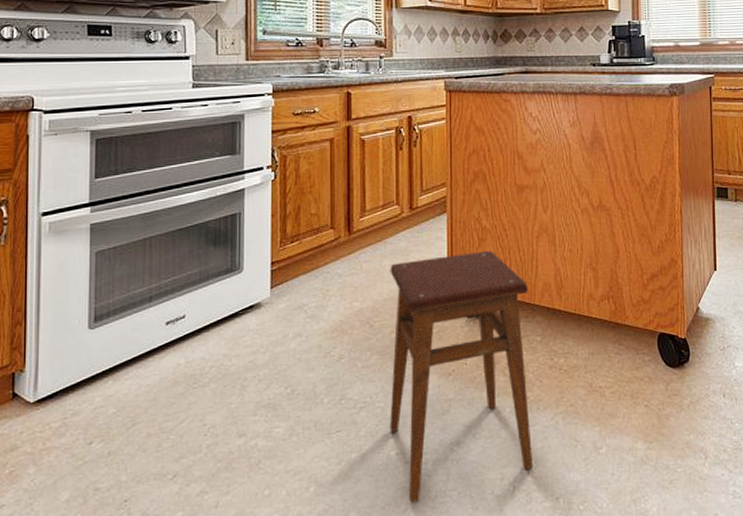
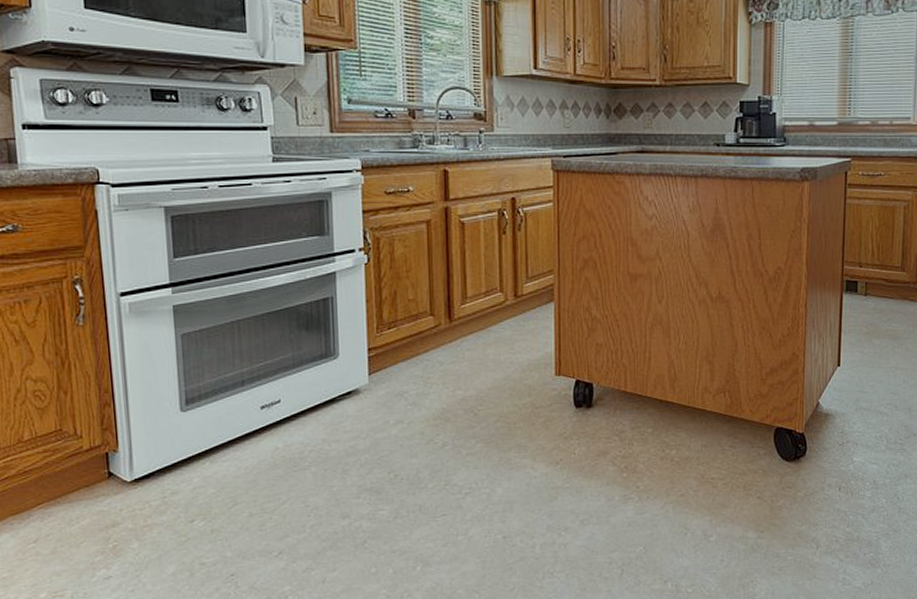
stool: present [390,250,534,503] -> none [494,341,642,583]

